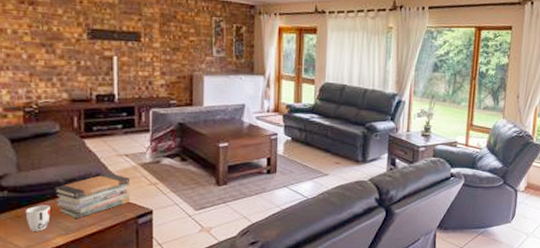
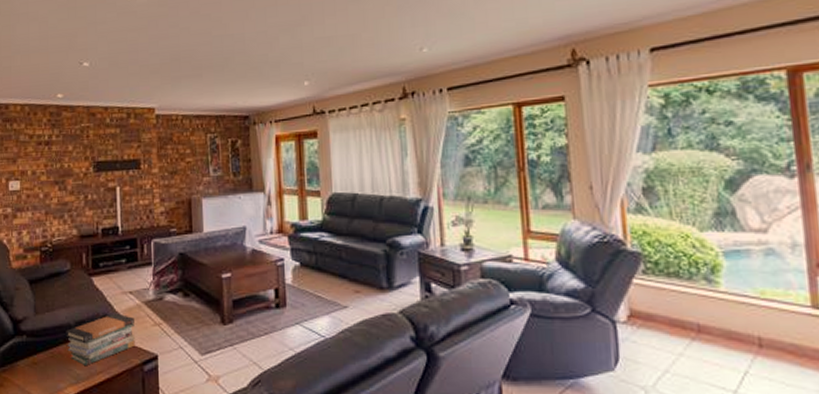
cup: present [26,205,51,231] -> none [42,350,63,380]

